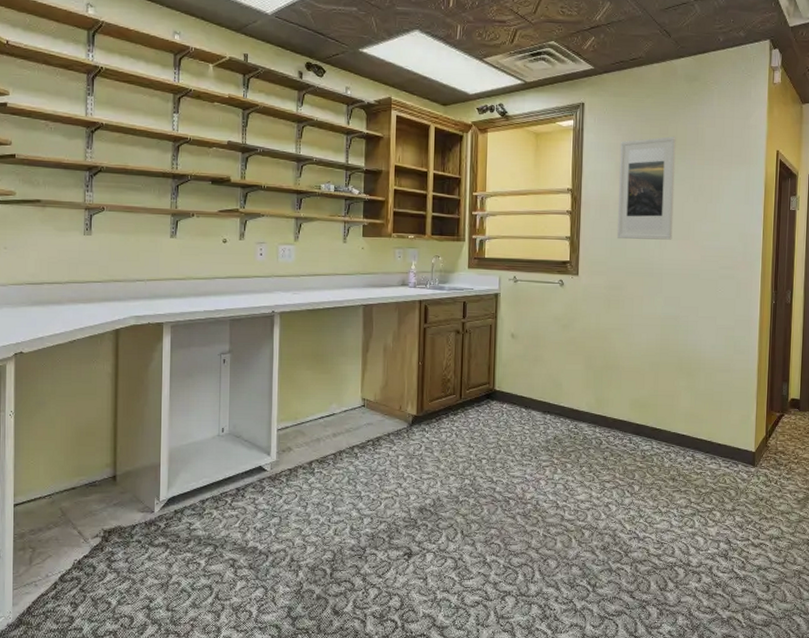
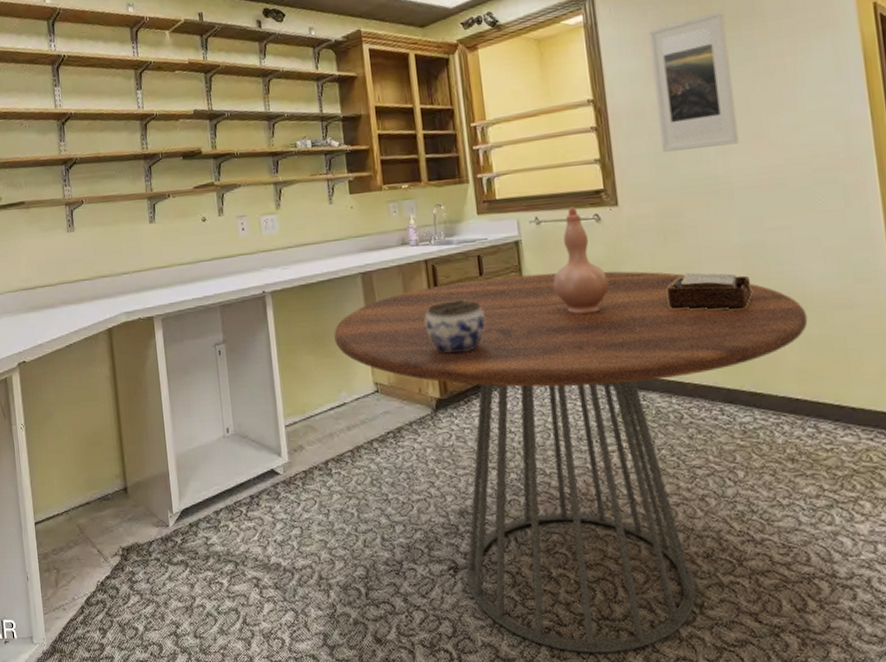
dining table: none [332,321,699,622] -> present [334,271,808,654]
jar: none [412,336,462,380] -> present [425,300,485,354]
vase: none [519,271,563,357] -> present [552,206,610,314]
napkin holder: none [604,333,665,365] -> present [666,272,752,310]

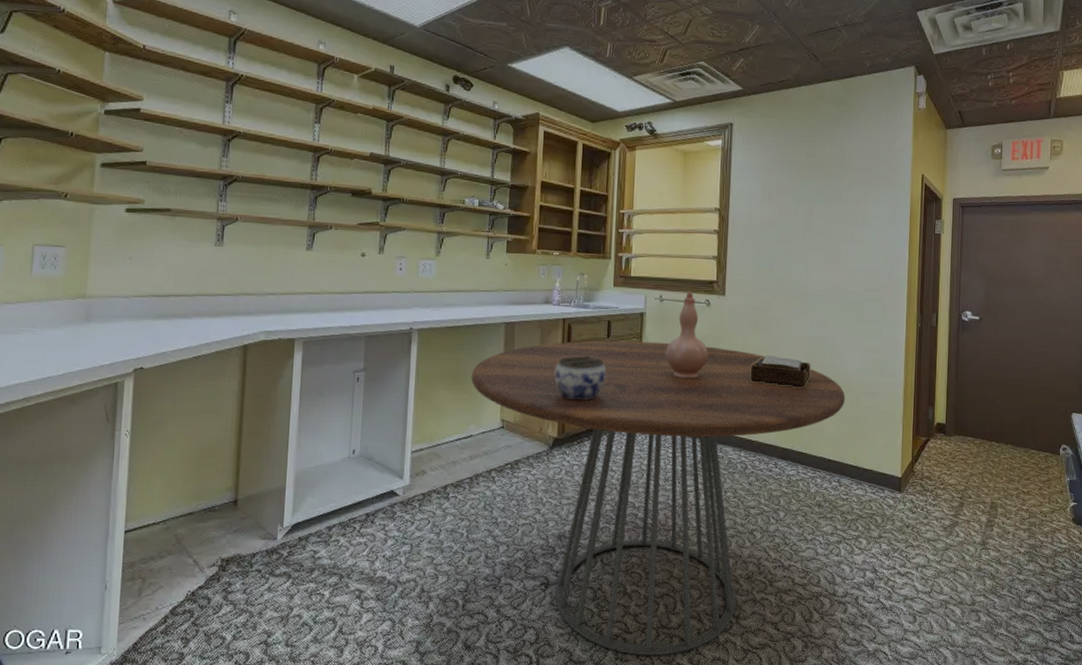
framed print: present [648,11,739,152] -> none [763,158,823,261]

